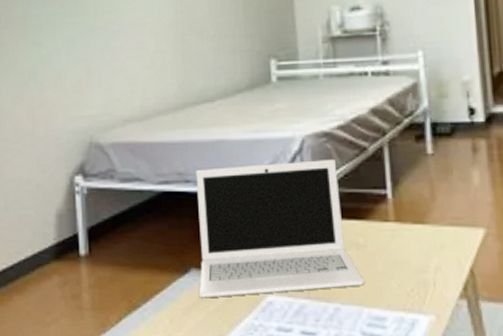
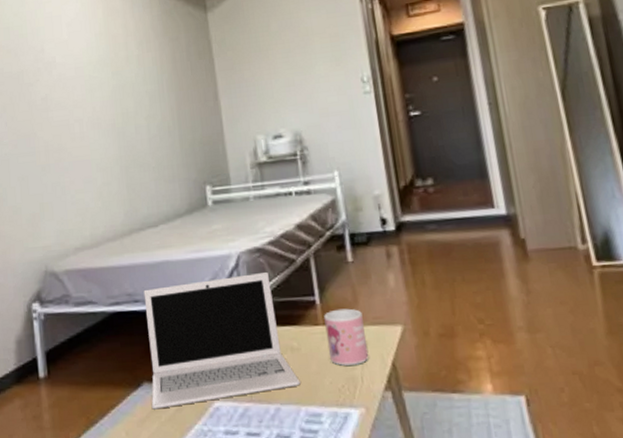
mug: none [395,205,444,268] -> present [324,308,369,366]

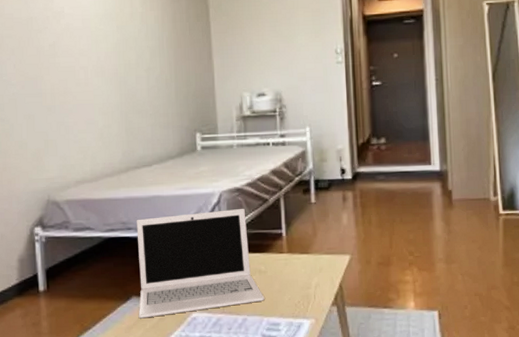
mug: present [324,308,369,366] -> none [288,240,322,286]

